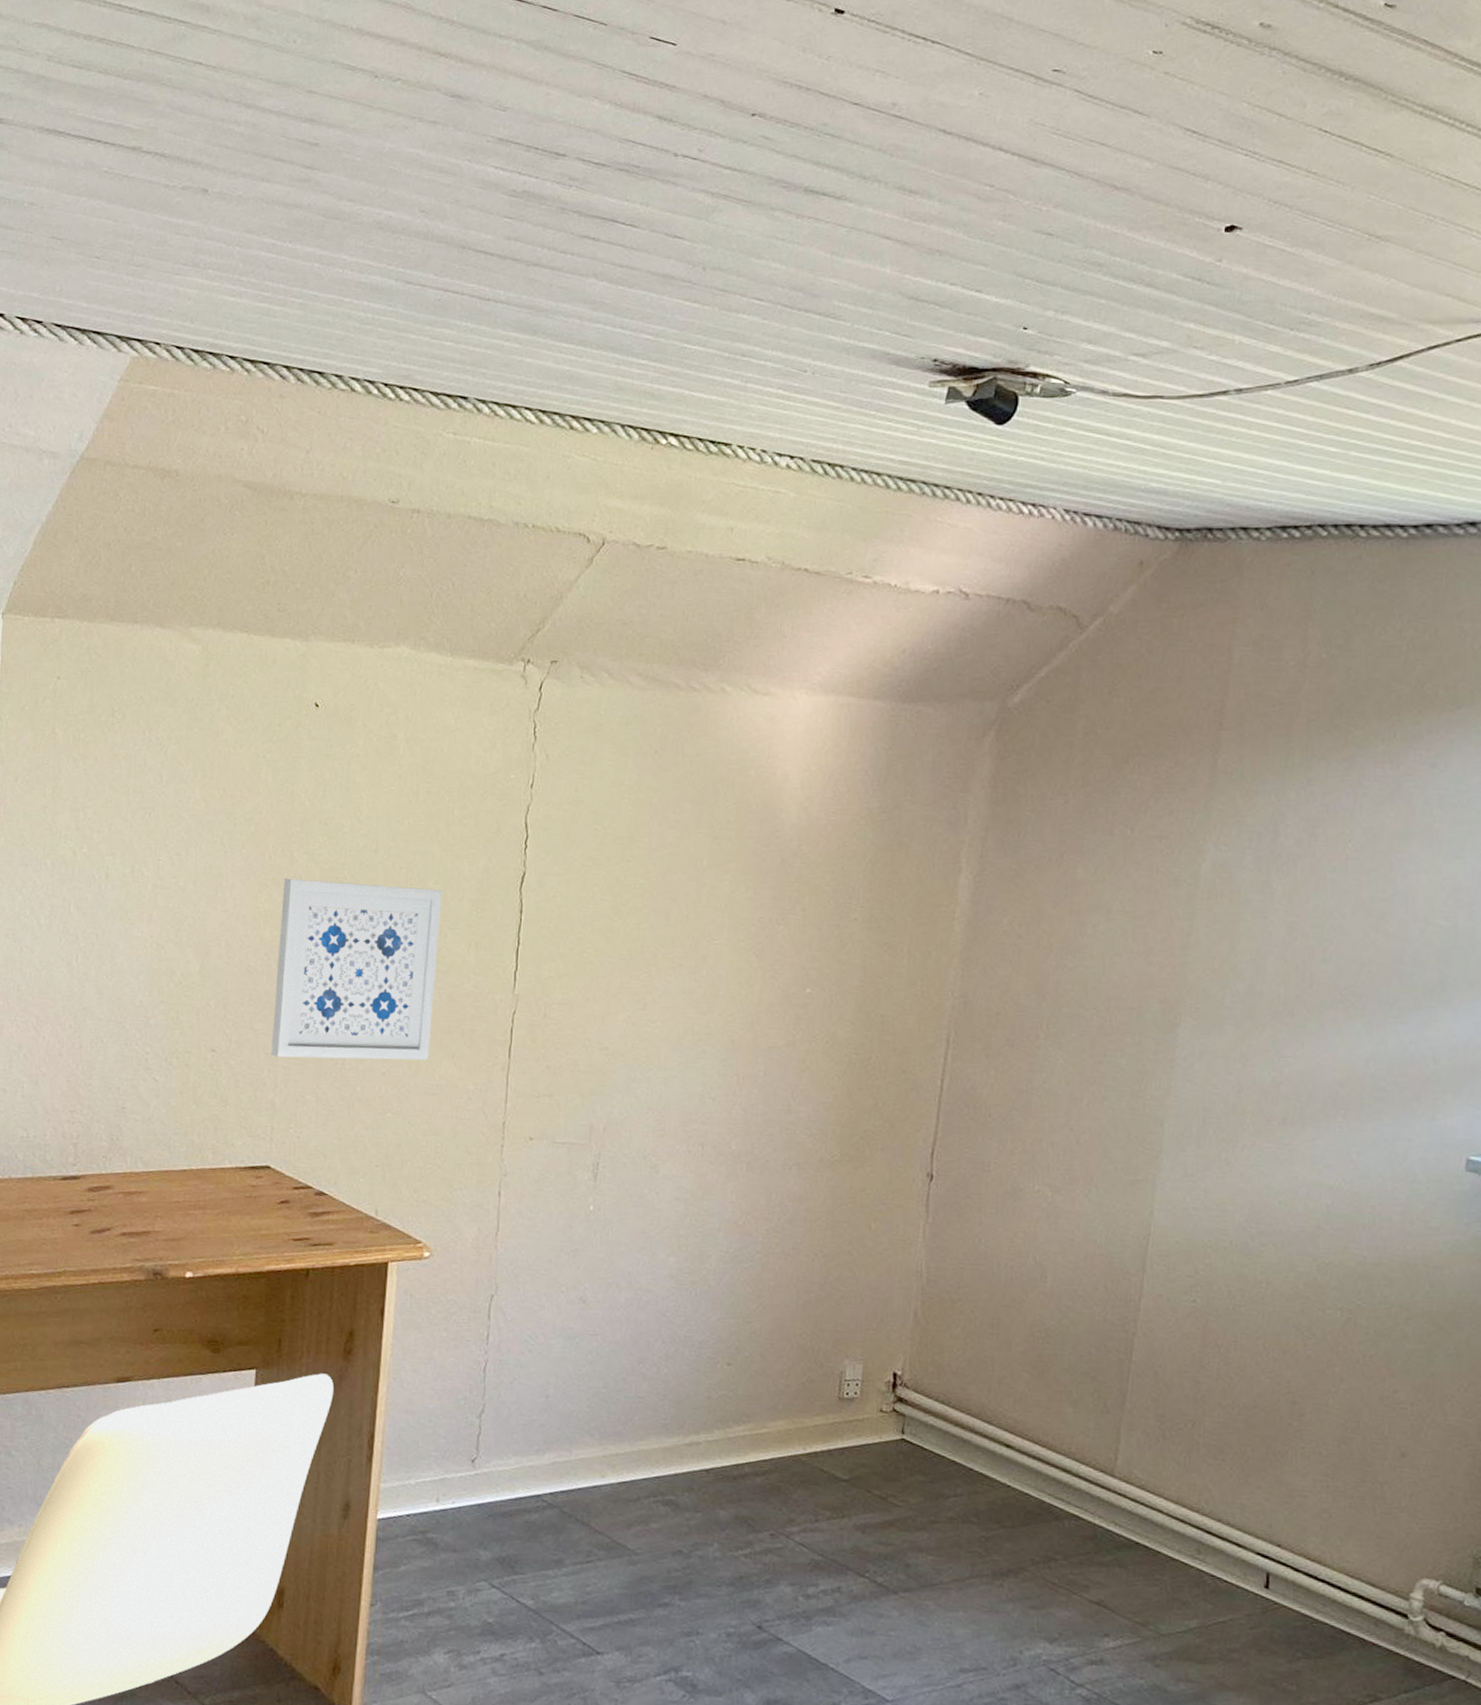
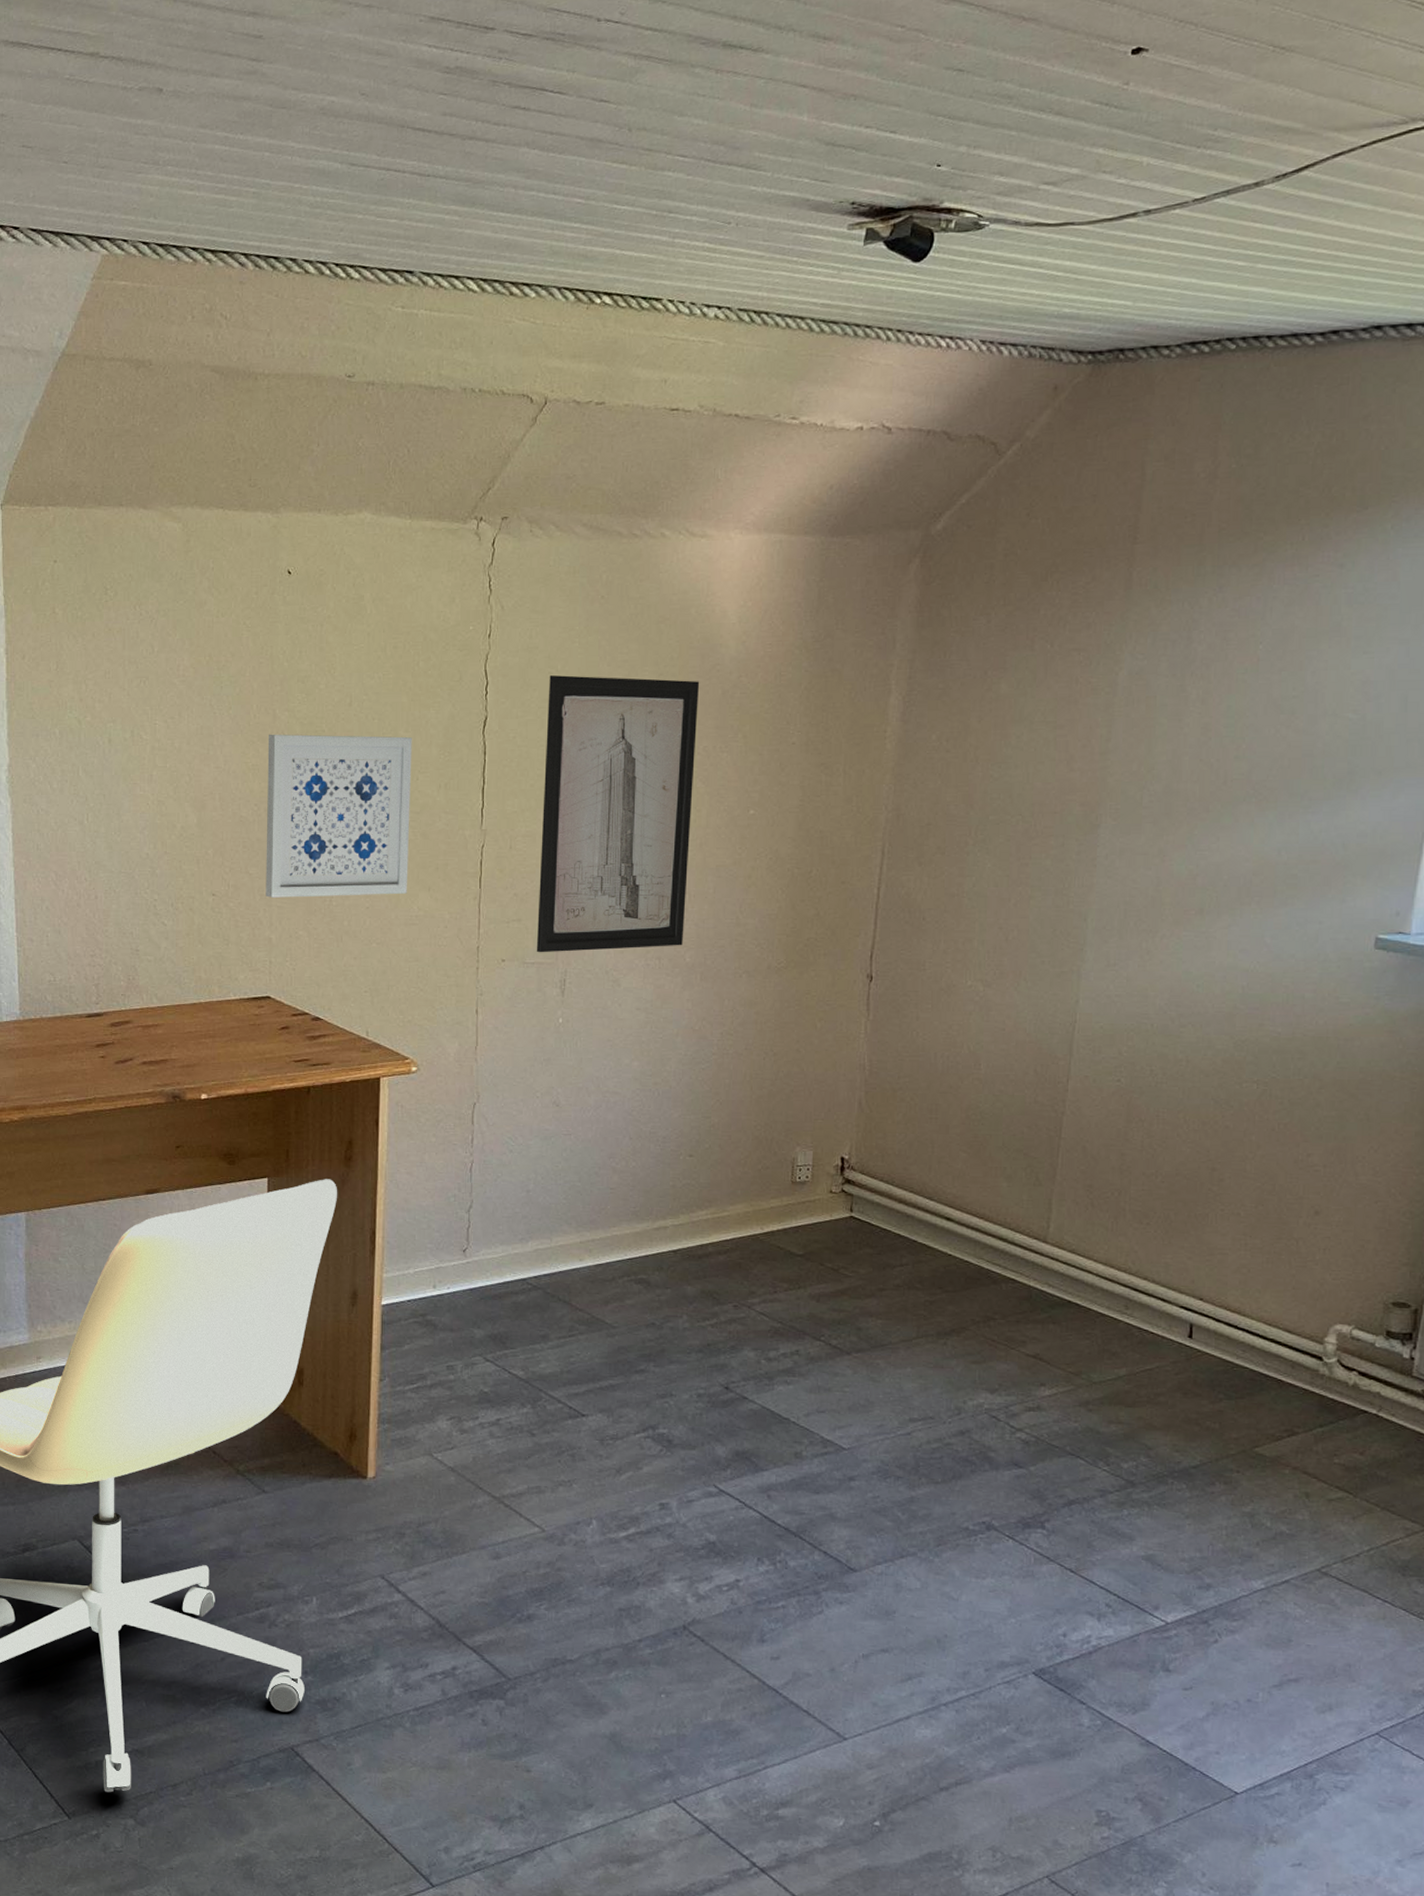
wall art: none [567,832,757,1133] -> present [536,675,700,953]

